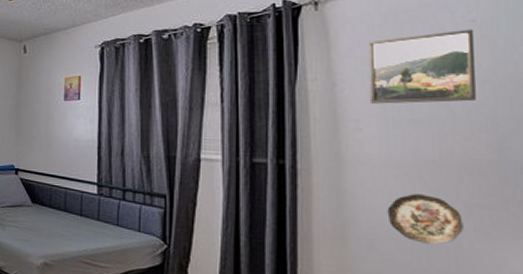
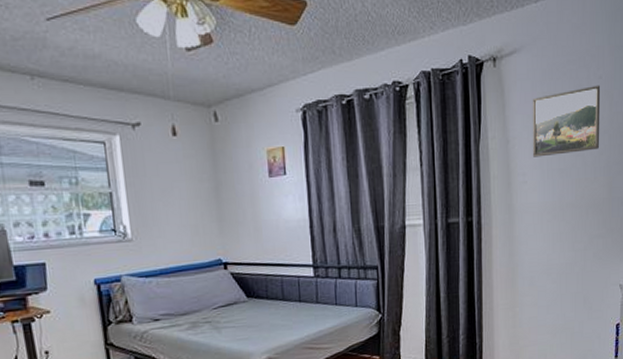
decorative plate: present [387,194,464,245] -> none [542,233,587,273]

